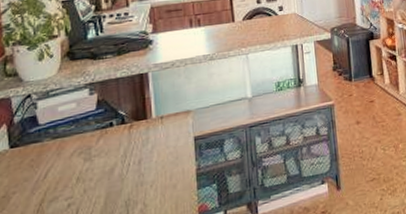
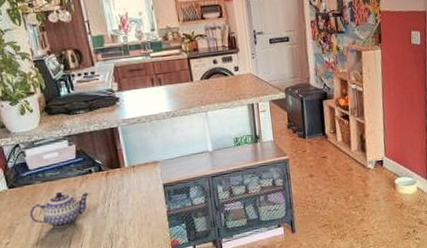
teapot: none [32,149,107,196] -> present [30,191,90,228]

